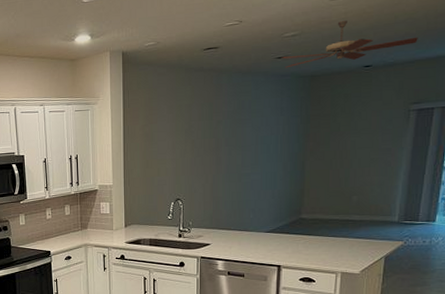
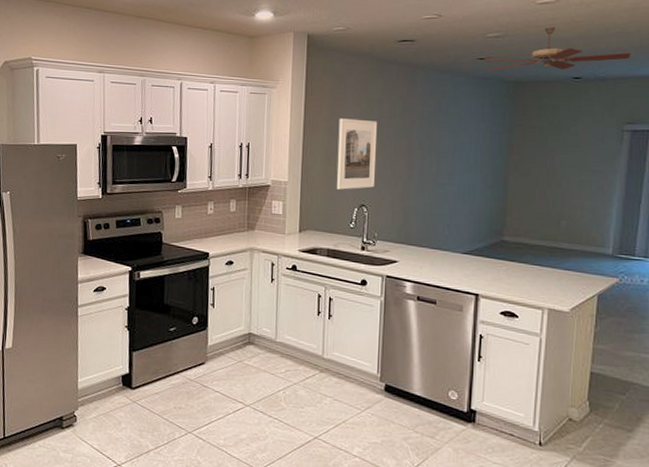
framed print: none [154,124,188,188] -> present [337,118,378,190]

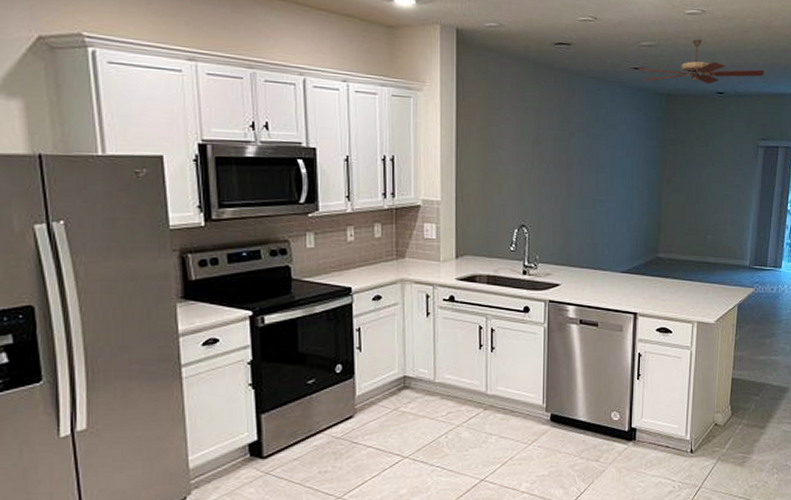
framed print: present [337,118,378,190] -> none [494,128,536,209]

